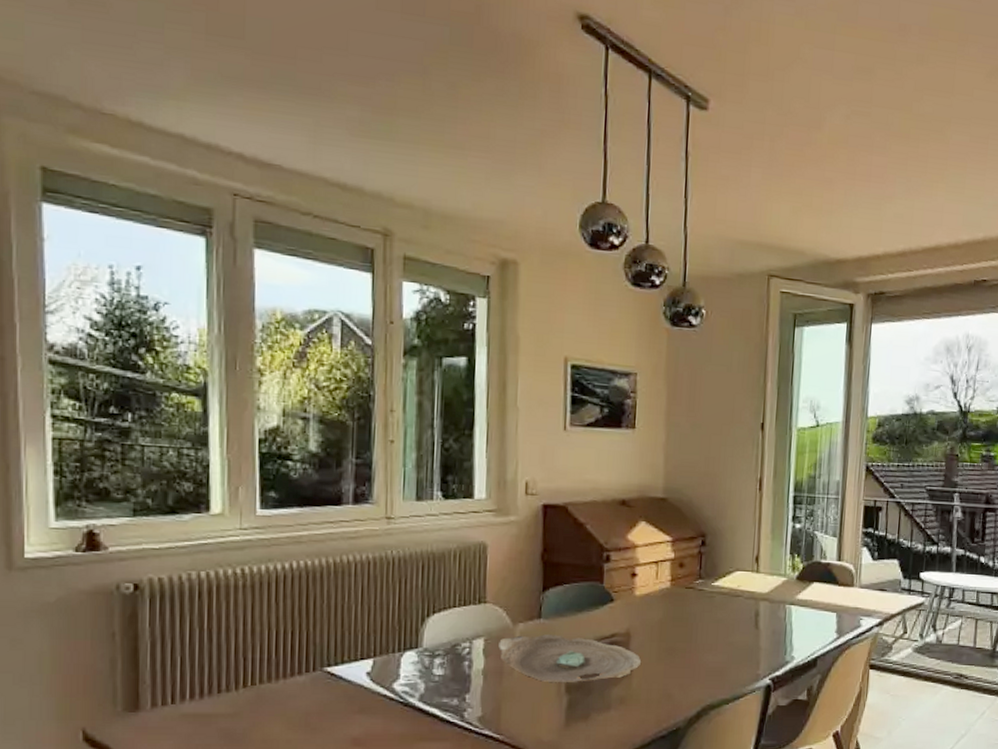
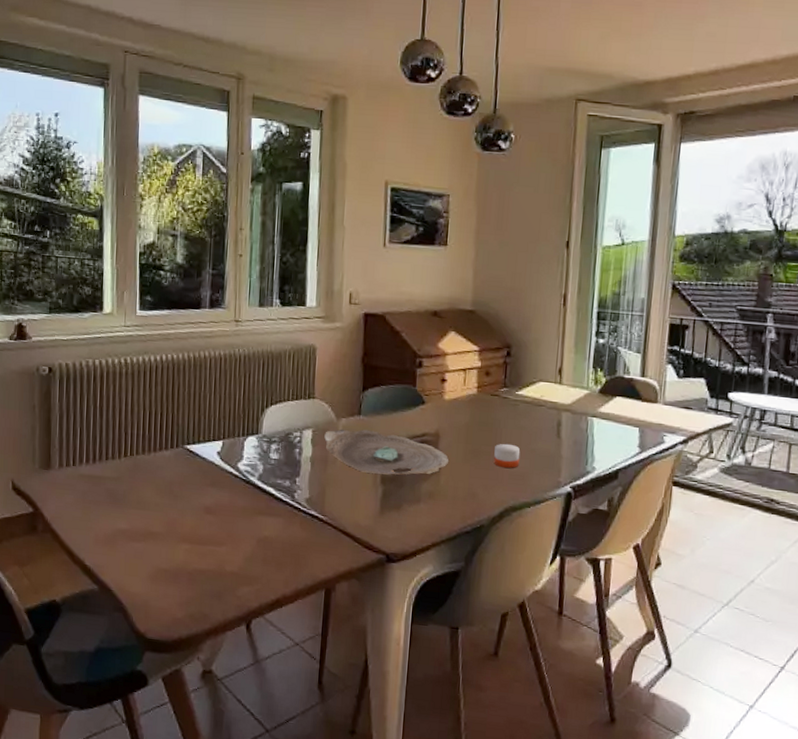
candle: none [689,638,718,665] -> present [493,443,520,469]

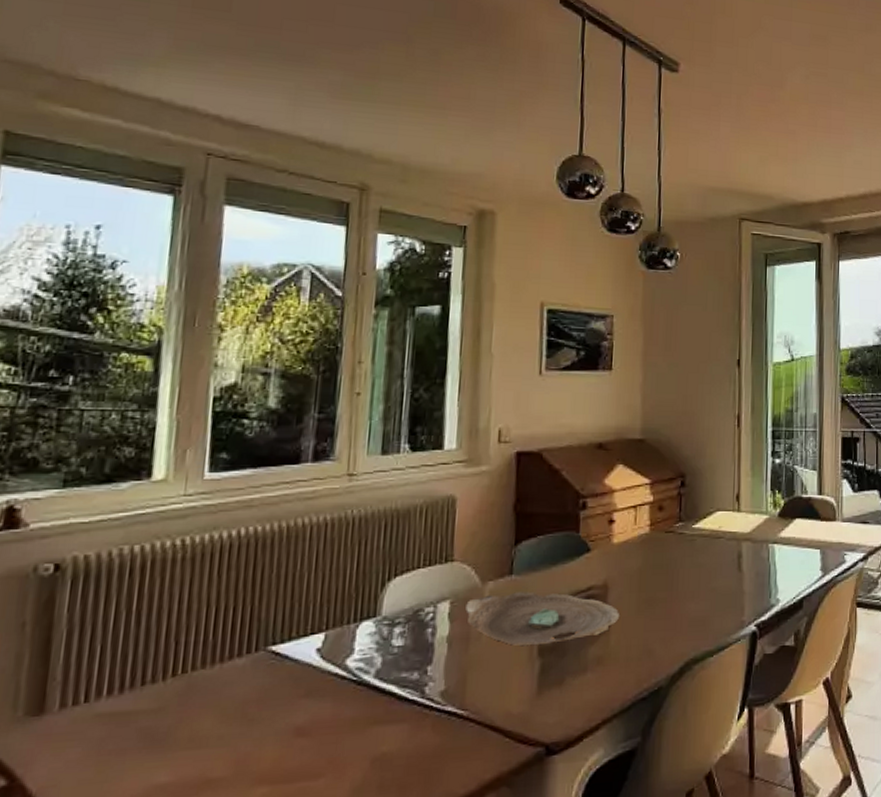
candle: present [493,443,520,469] -> none [671,585,700,615]

